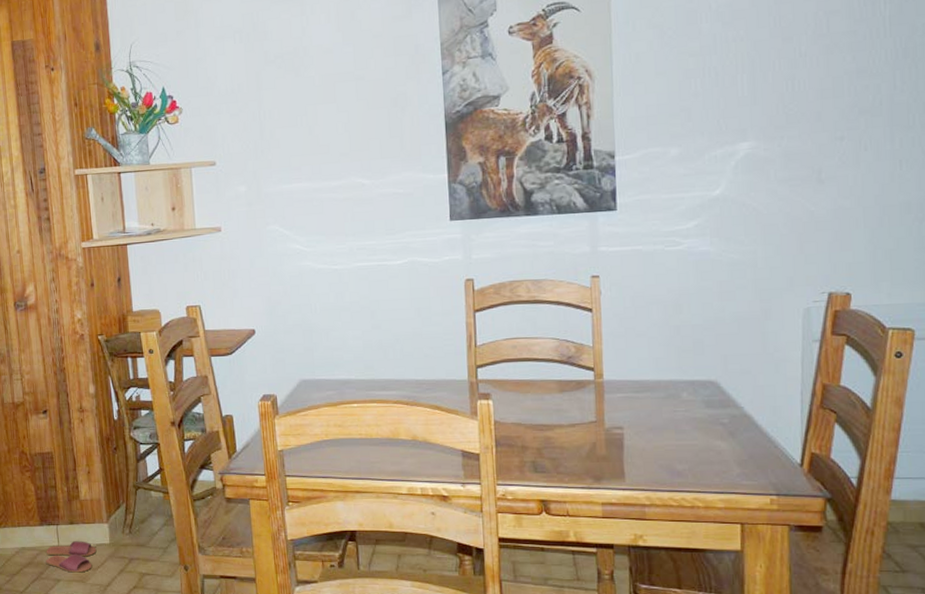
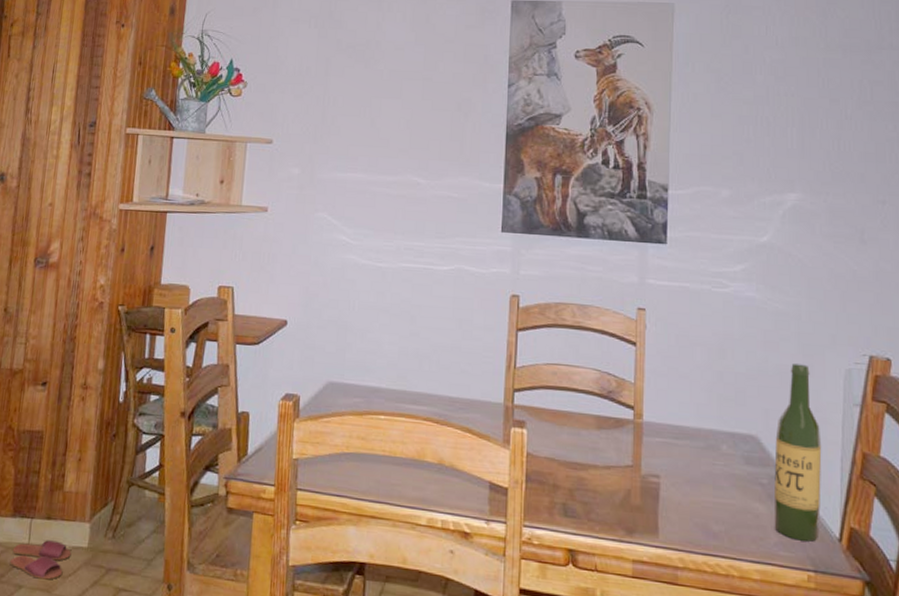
wine bottle: none [734,308,782,470] -> present [774,362,822,542]

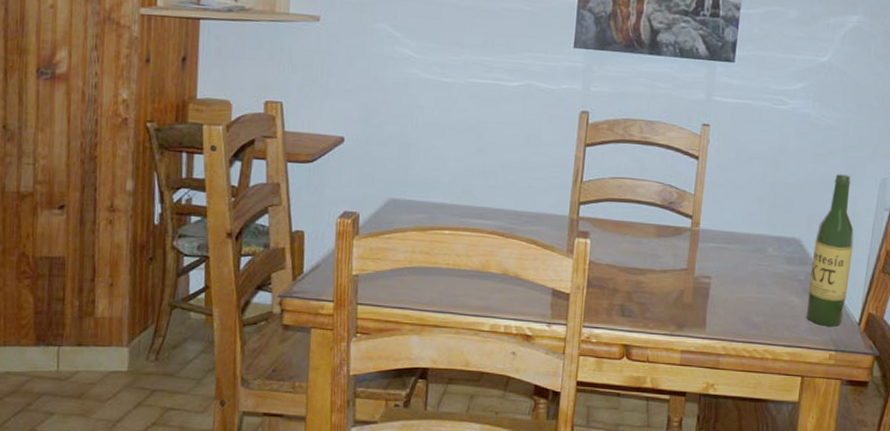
slippers: present [9,540,72,580] -> none [37,366,109,405]

